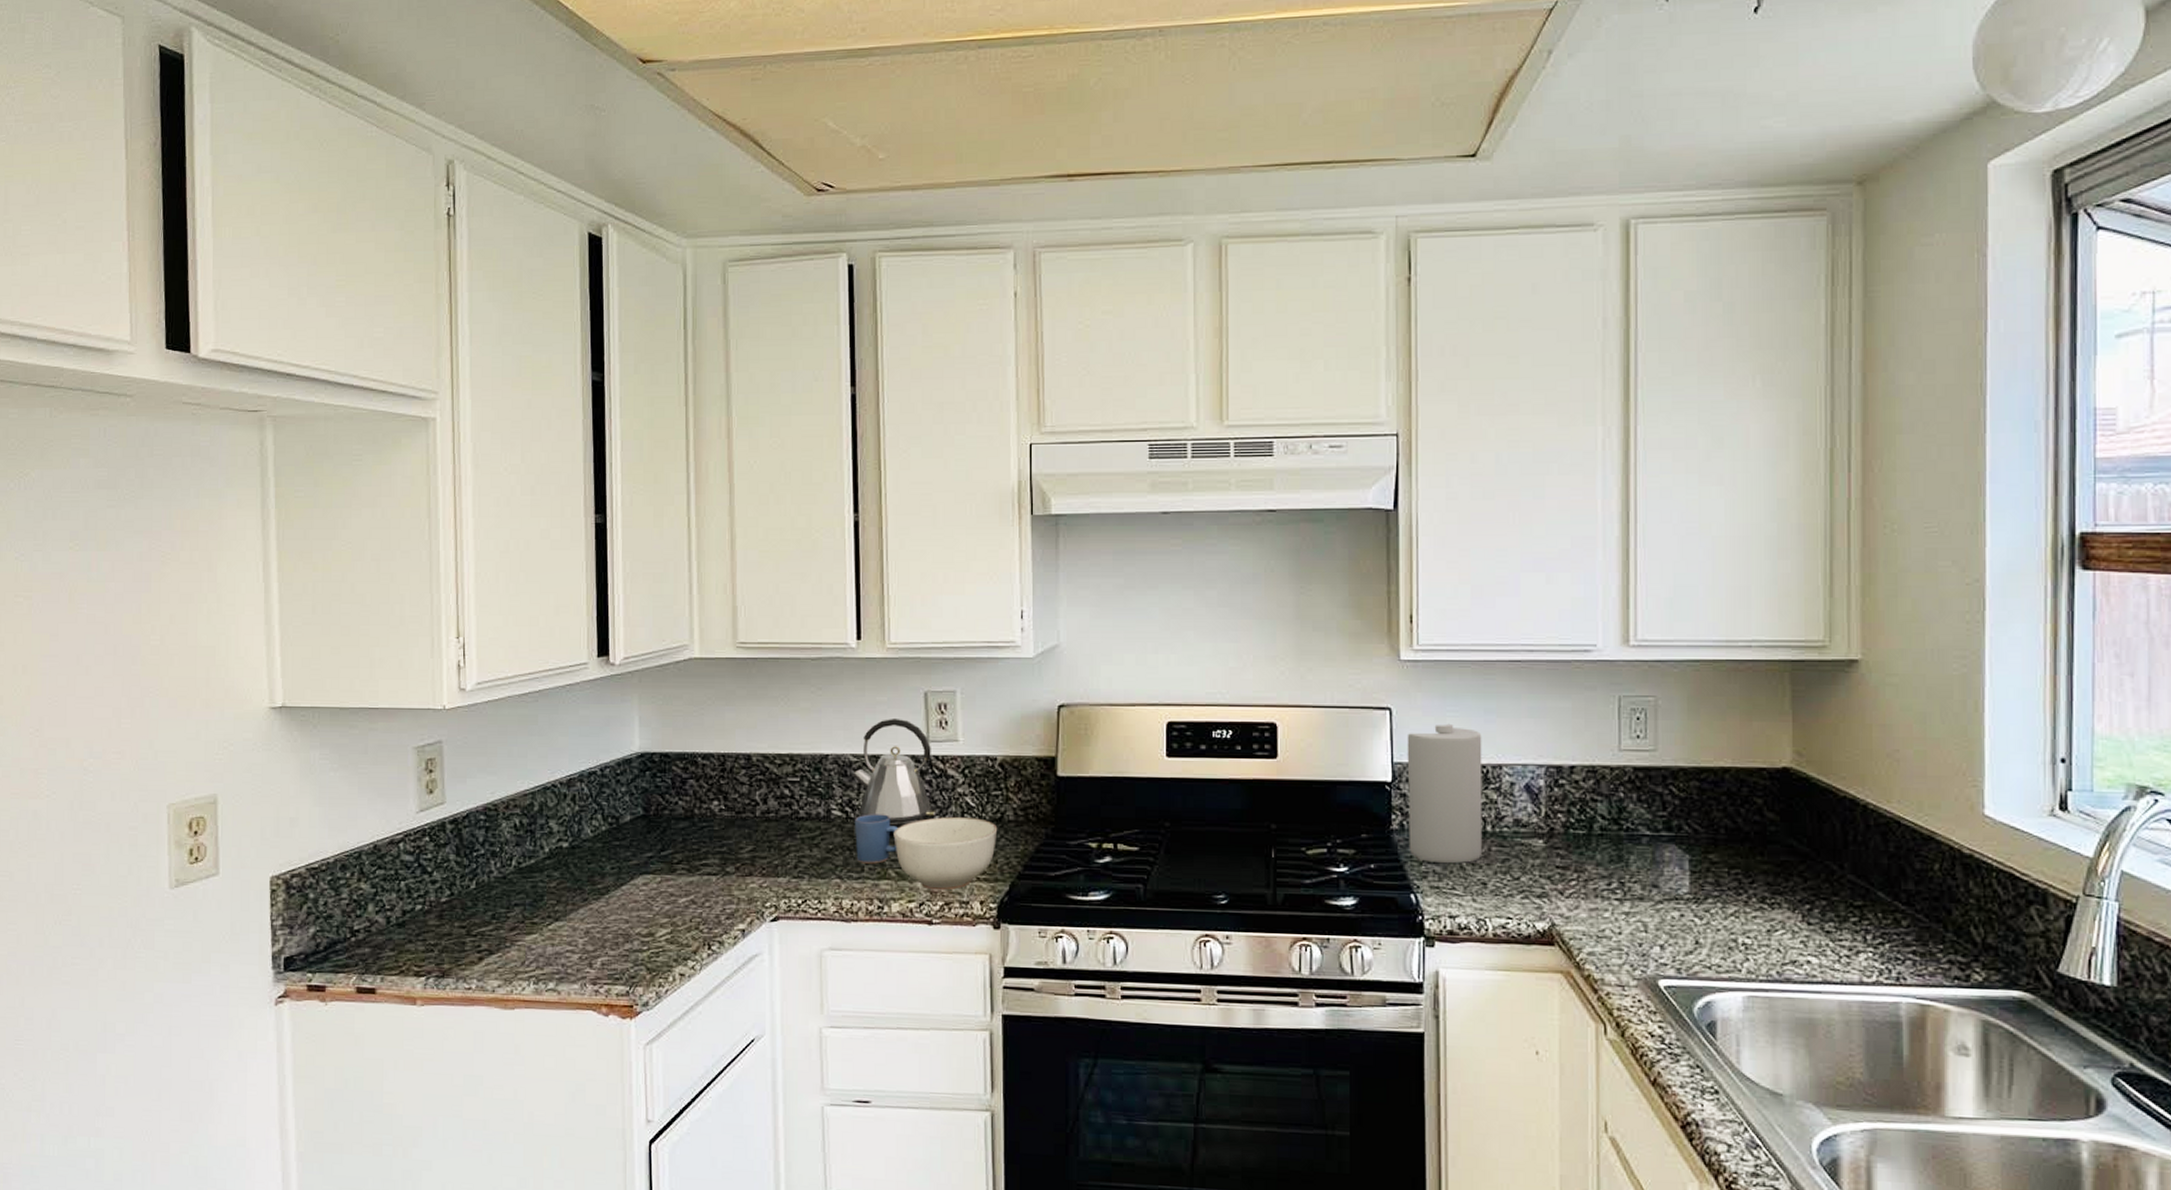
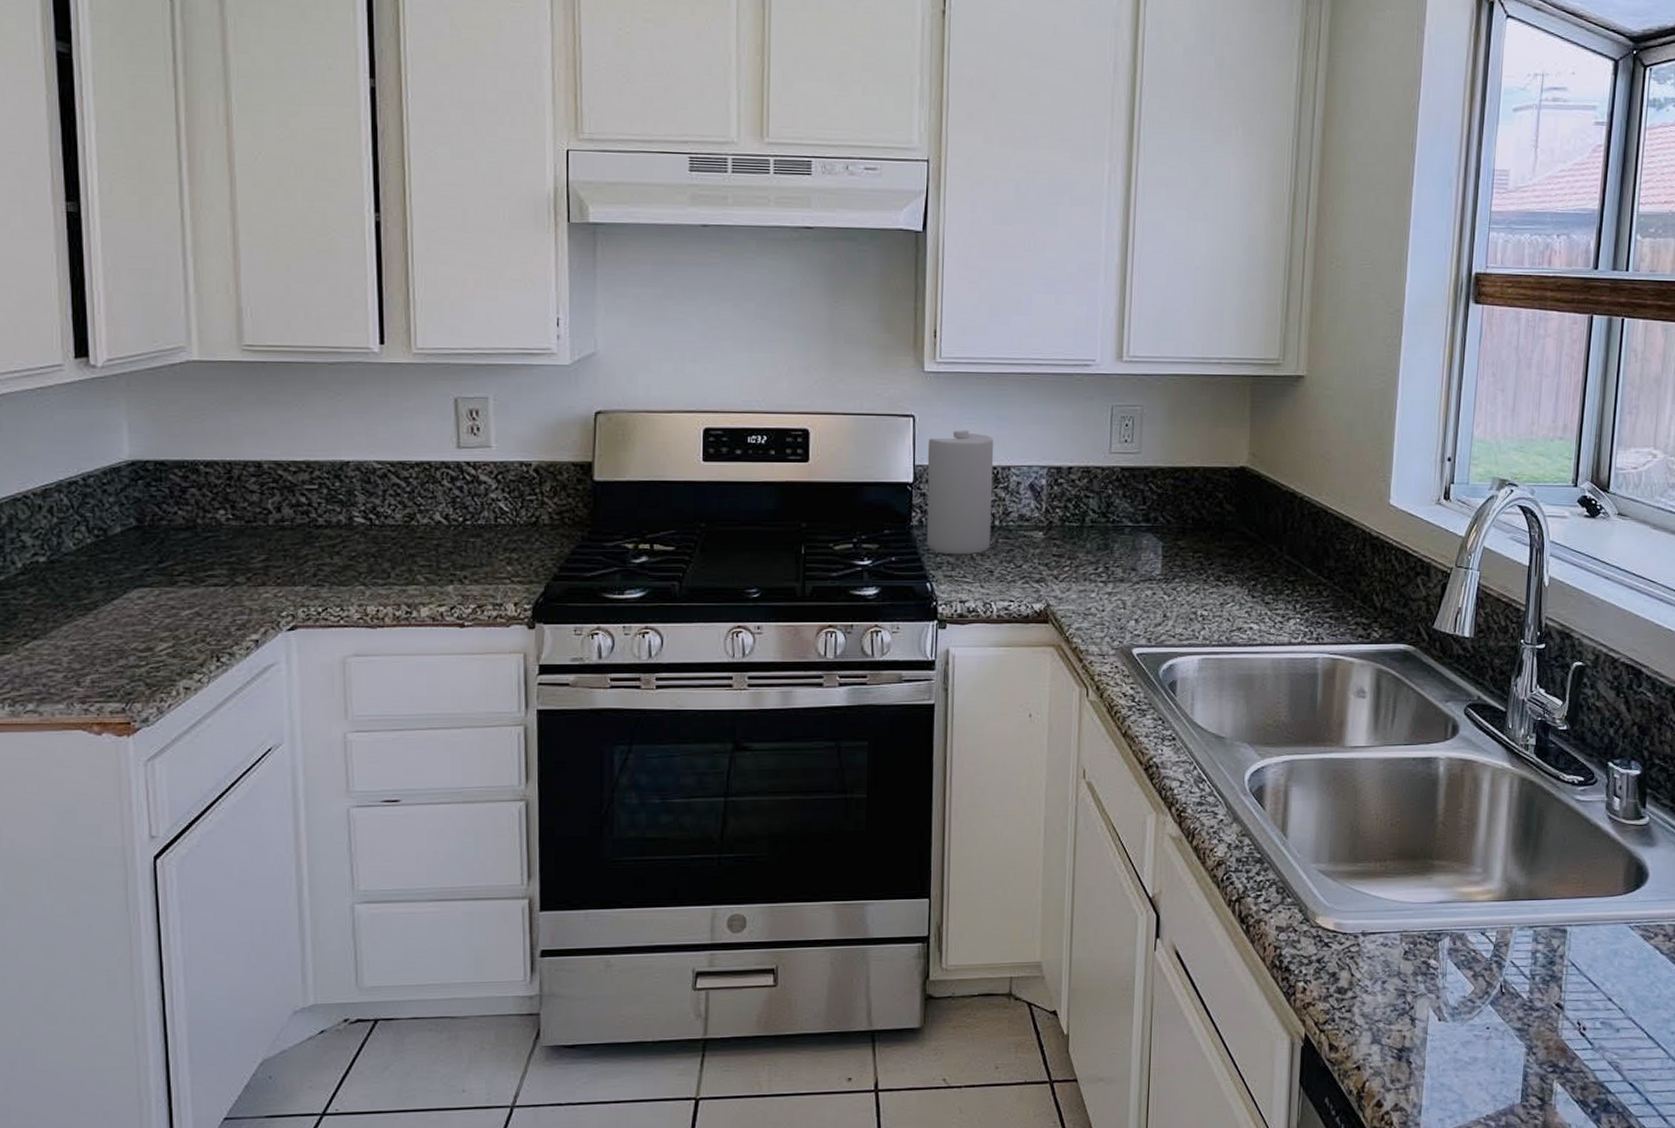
kettle: present [851,717,938,837] -> none [375,424,469,543]
mug: present [855,814,898,864] -> none [380,520,426,570]
bowl: present [893,816,998,891] -> none [422,521,533,594]

